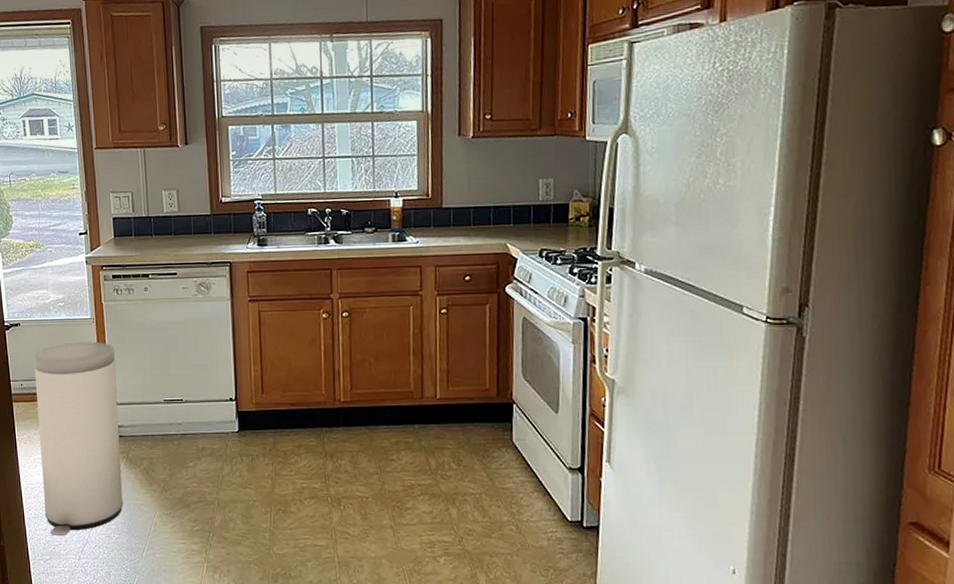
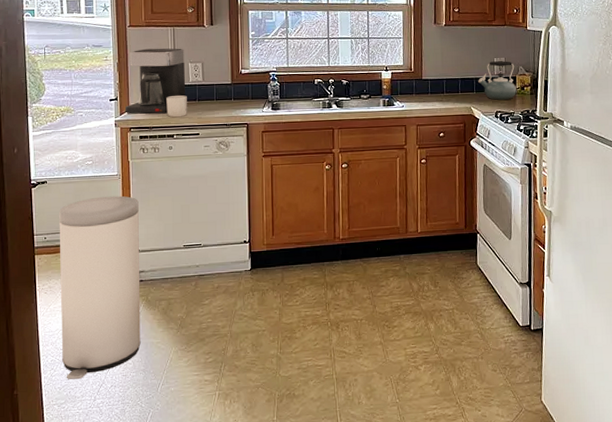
coffee maker: none [95,173,160,250] -> present [125,48,186,114]
mug: none [139,228,163,255] -> present [166,95,187,118]
kettle: none [516,182,570,234] -> present [478,61,517,100]

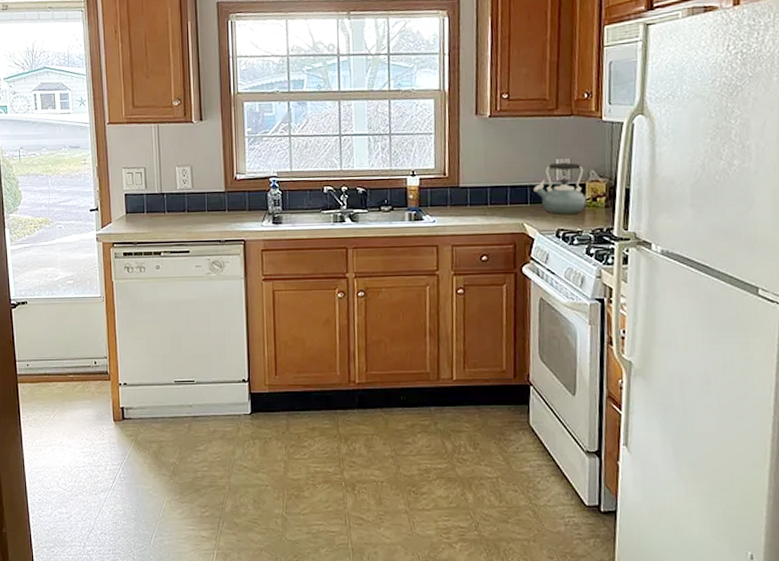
pedal bin: present [59,195,141,380] -> none [41,321,131,523]
coffee maker: present [125,48,186,114] -> none [106,149,174,227]
mug: present [166,95,187,118] -> none [152,205,176,232]

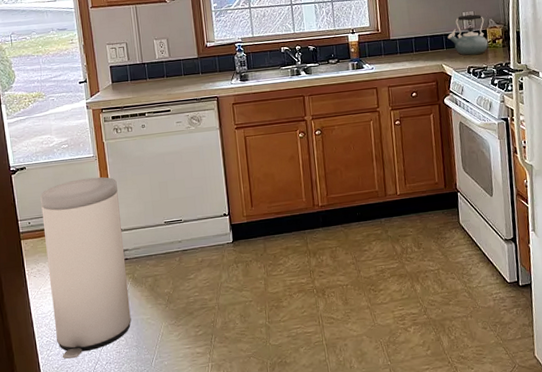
pedal bin: none [41,321,131,523] -> present [40,177,131,359]

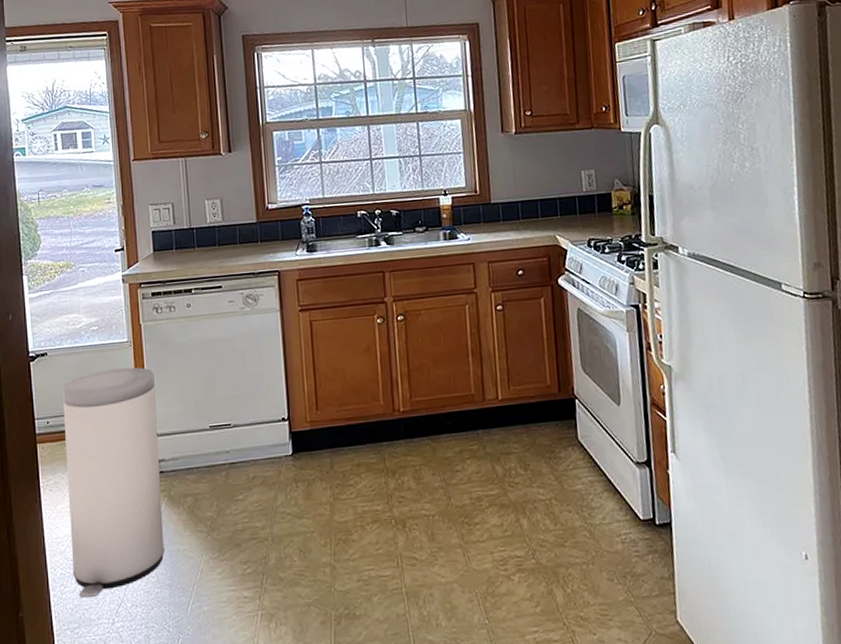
kettle: present [447,14,489,56] -> none [562,173,614,225]

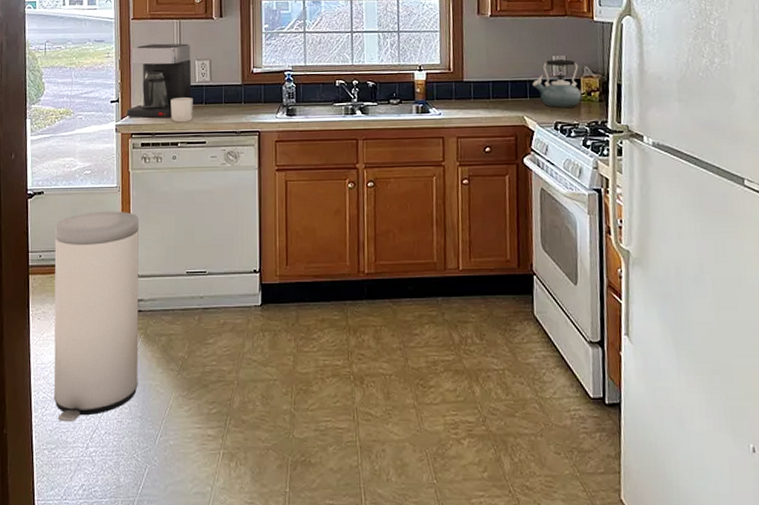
coffee maker: none [133,182,204,267] -> present [126,43,192,118]
mug: none [181,240,206,269] -> present [170,97,193,123]
kettle: none [562,173,614,225] -> present [532,59,582,108]

